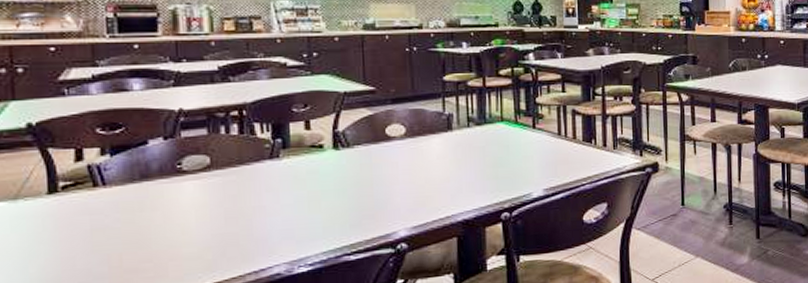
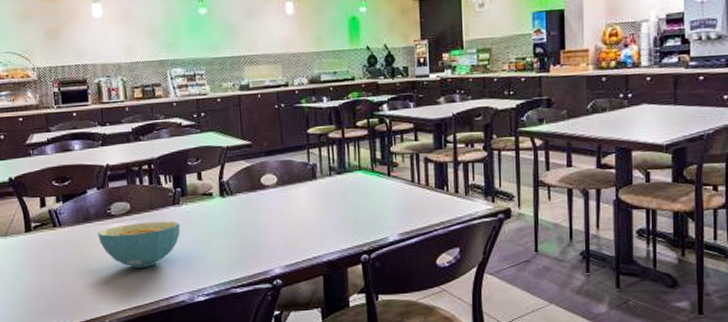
cereal bowl: none [160,177,279,237] -> present [97,221,181,269]

